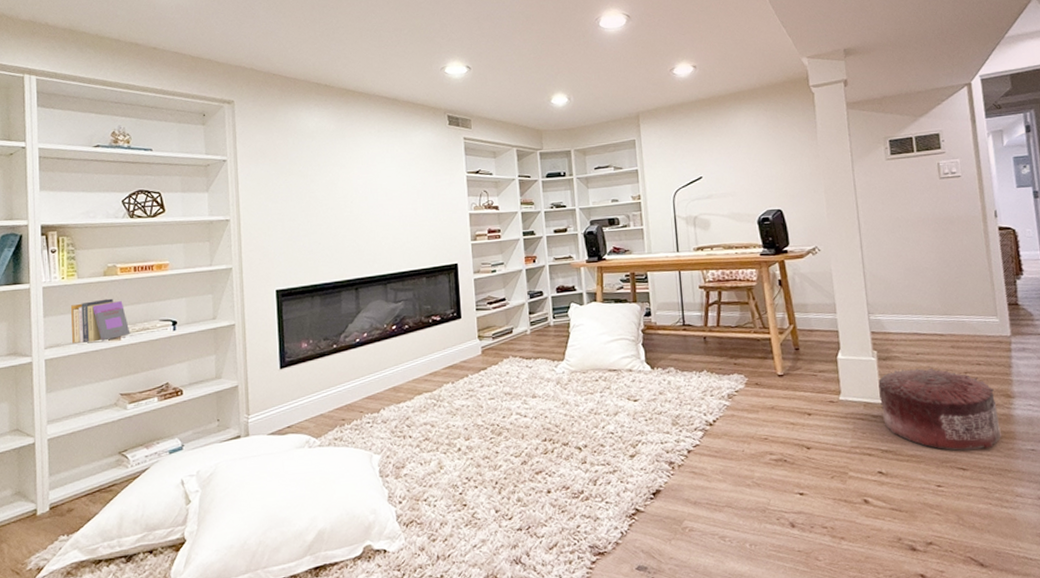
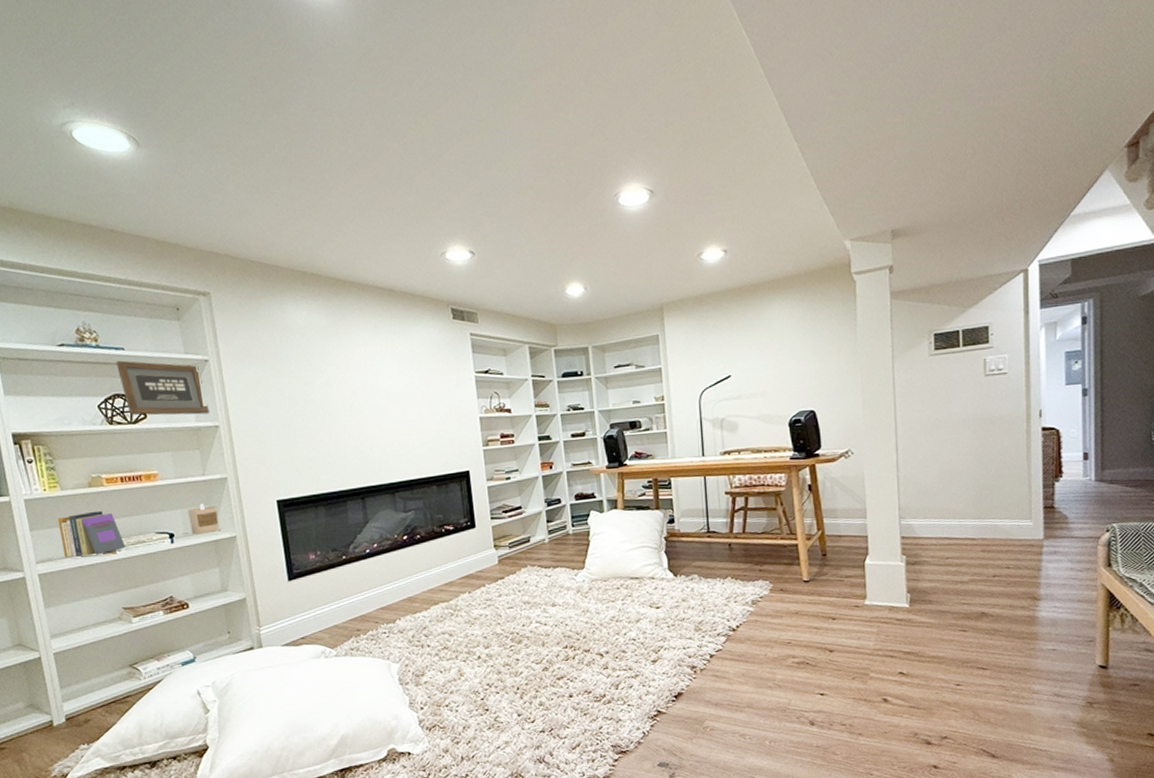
picture frame: none [143,160,223,210] -> present [116,360,210,416]
candle: none [192,292,221,323] -> present [187,503,220,535]
pouf: present [878,367,1002,451] -> none [905,571,1024,651]

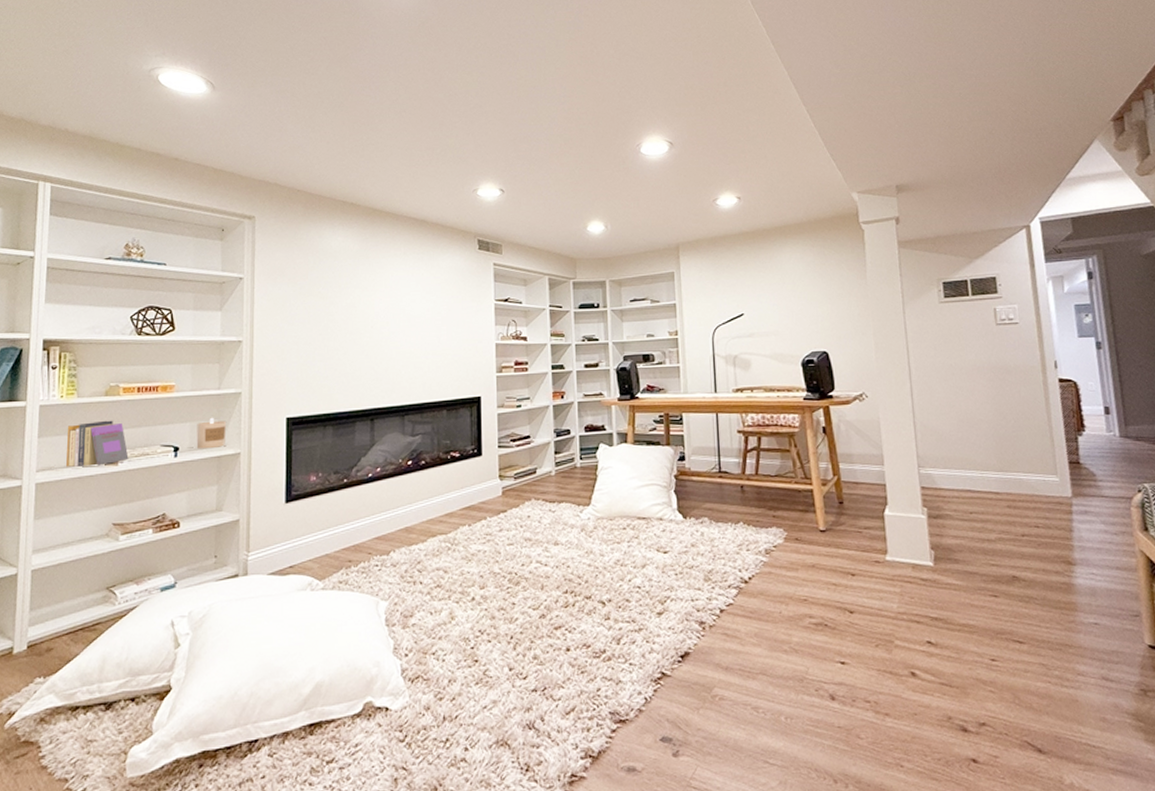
picture frame: present [116,360,210,416] -> none [156,275,236,330]

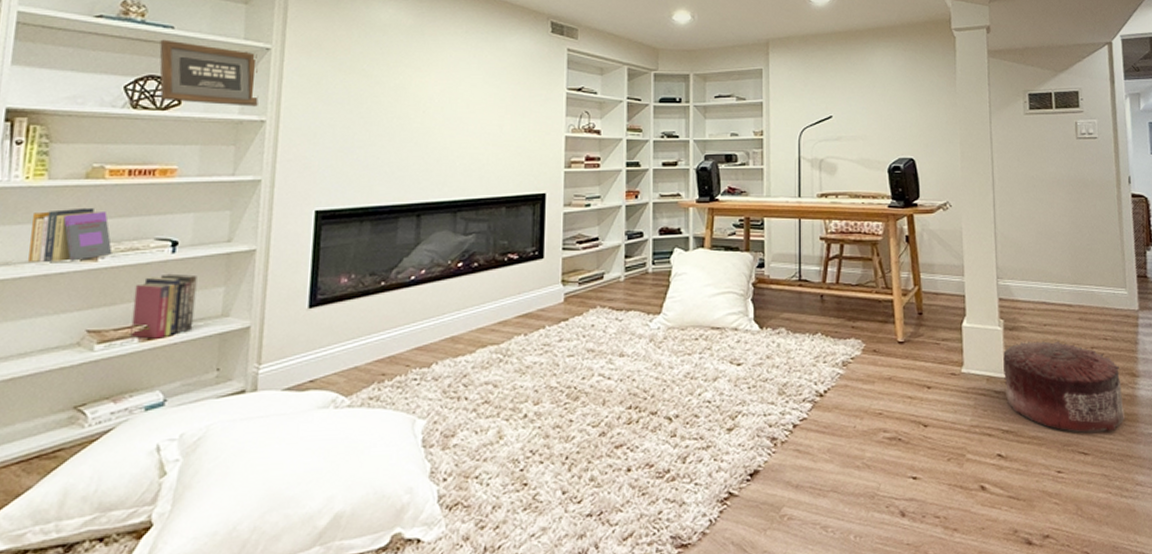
books: none [146,474,195,531] -> present [130,273,198,339]
picture frame: none [156,275,236,330] -> present [159,39,259,107]
candle: present [196,417,227,449] -> none [200,207,241,245]
pouf: none [928,528,1062,621] -> present [1003,340,1125,433]

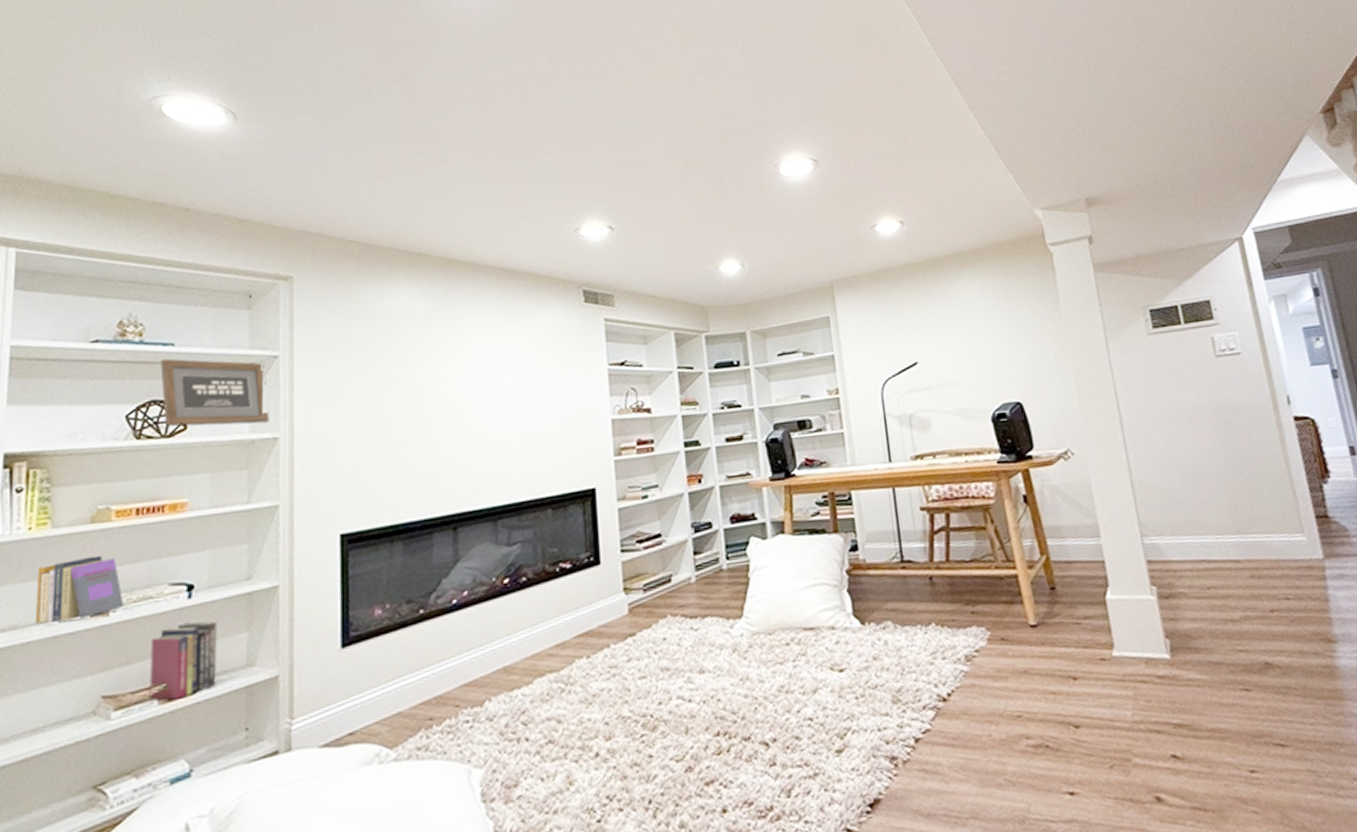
pouf: present [1003,340,1125,433] -> none [1161,606,1326,720]

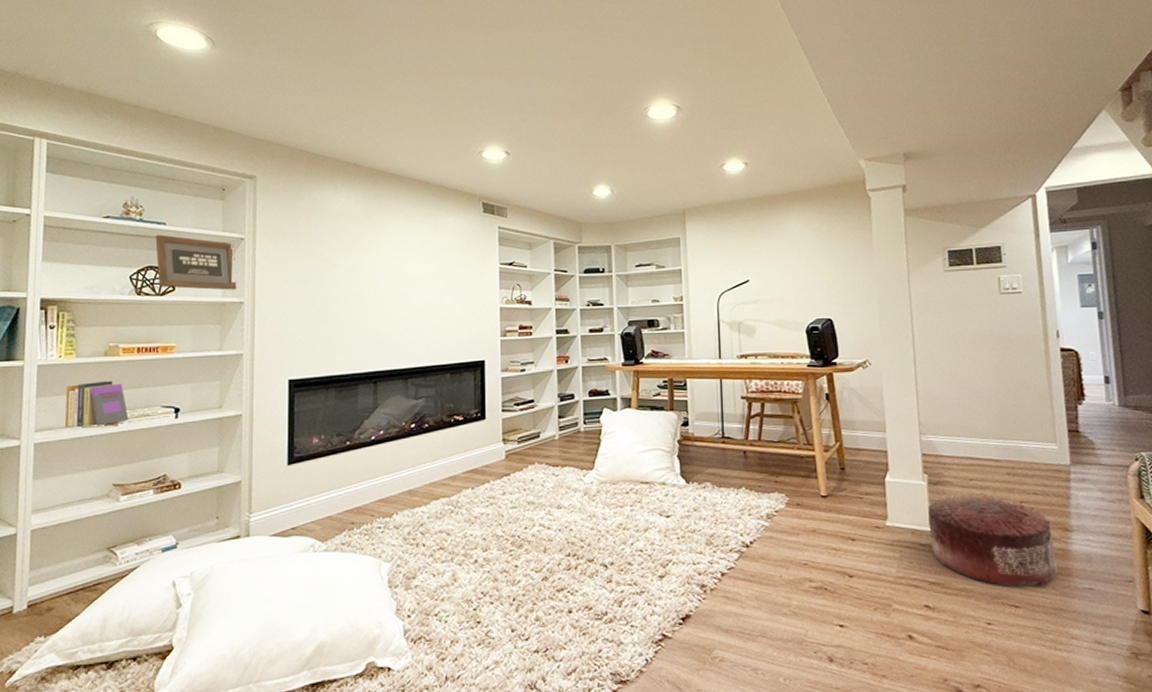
books: present [149,621,217,701] -> none [147,436,197,492]
pouf: none [1161,606,1326,720] -> present [928,495,1057,586]

